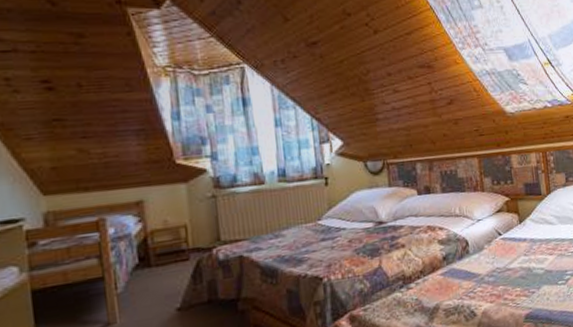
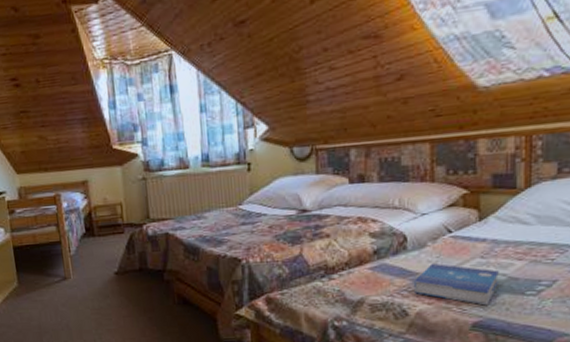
book: none [477,263,539,298] -> present [413,263,499,306]

